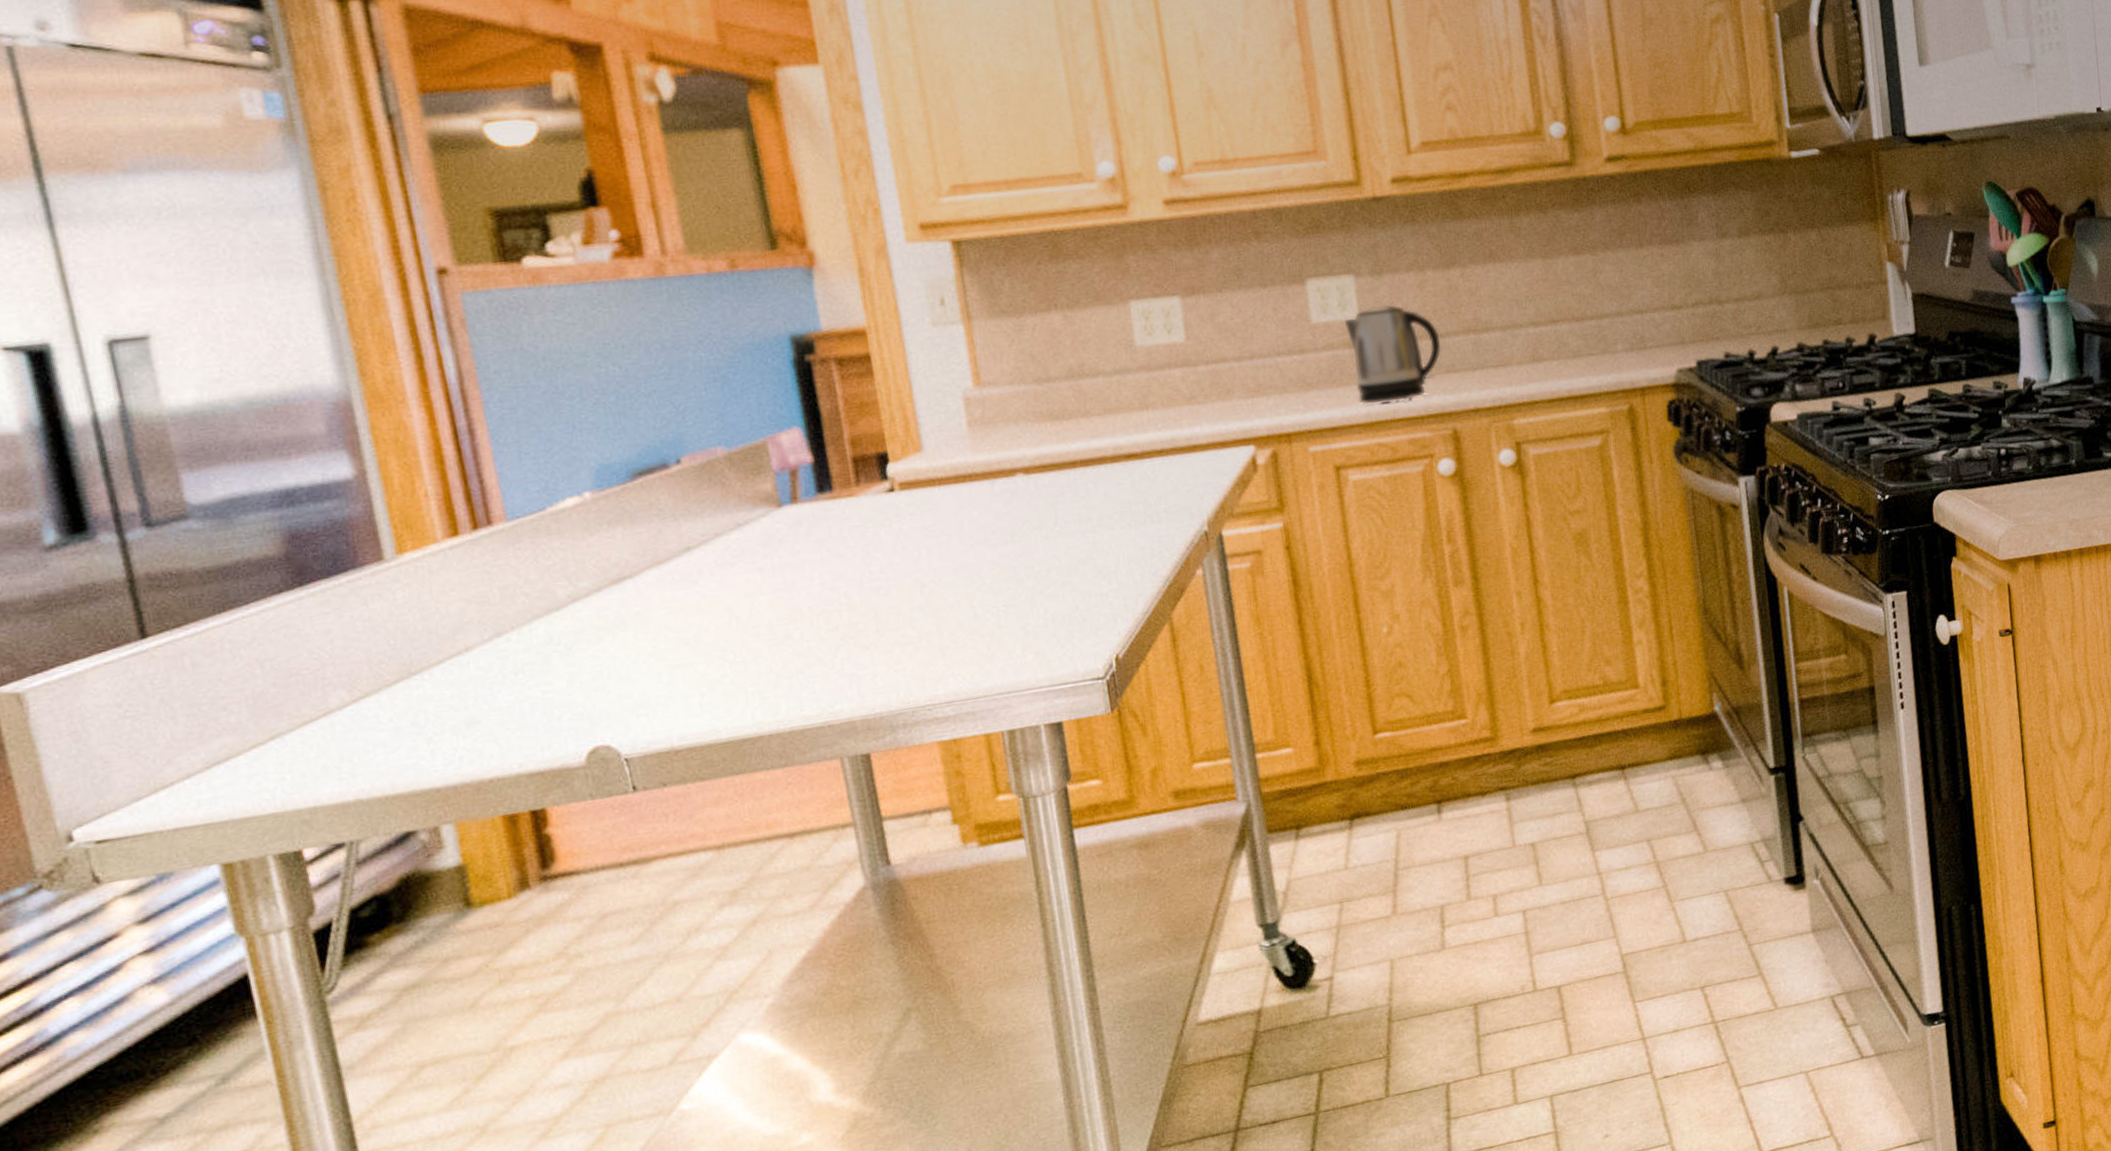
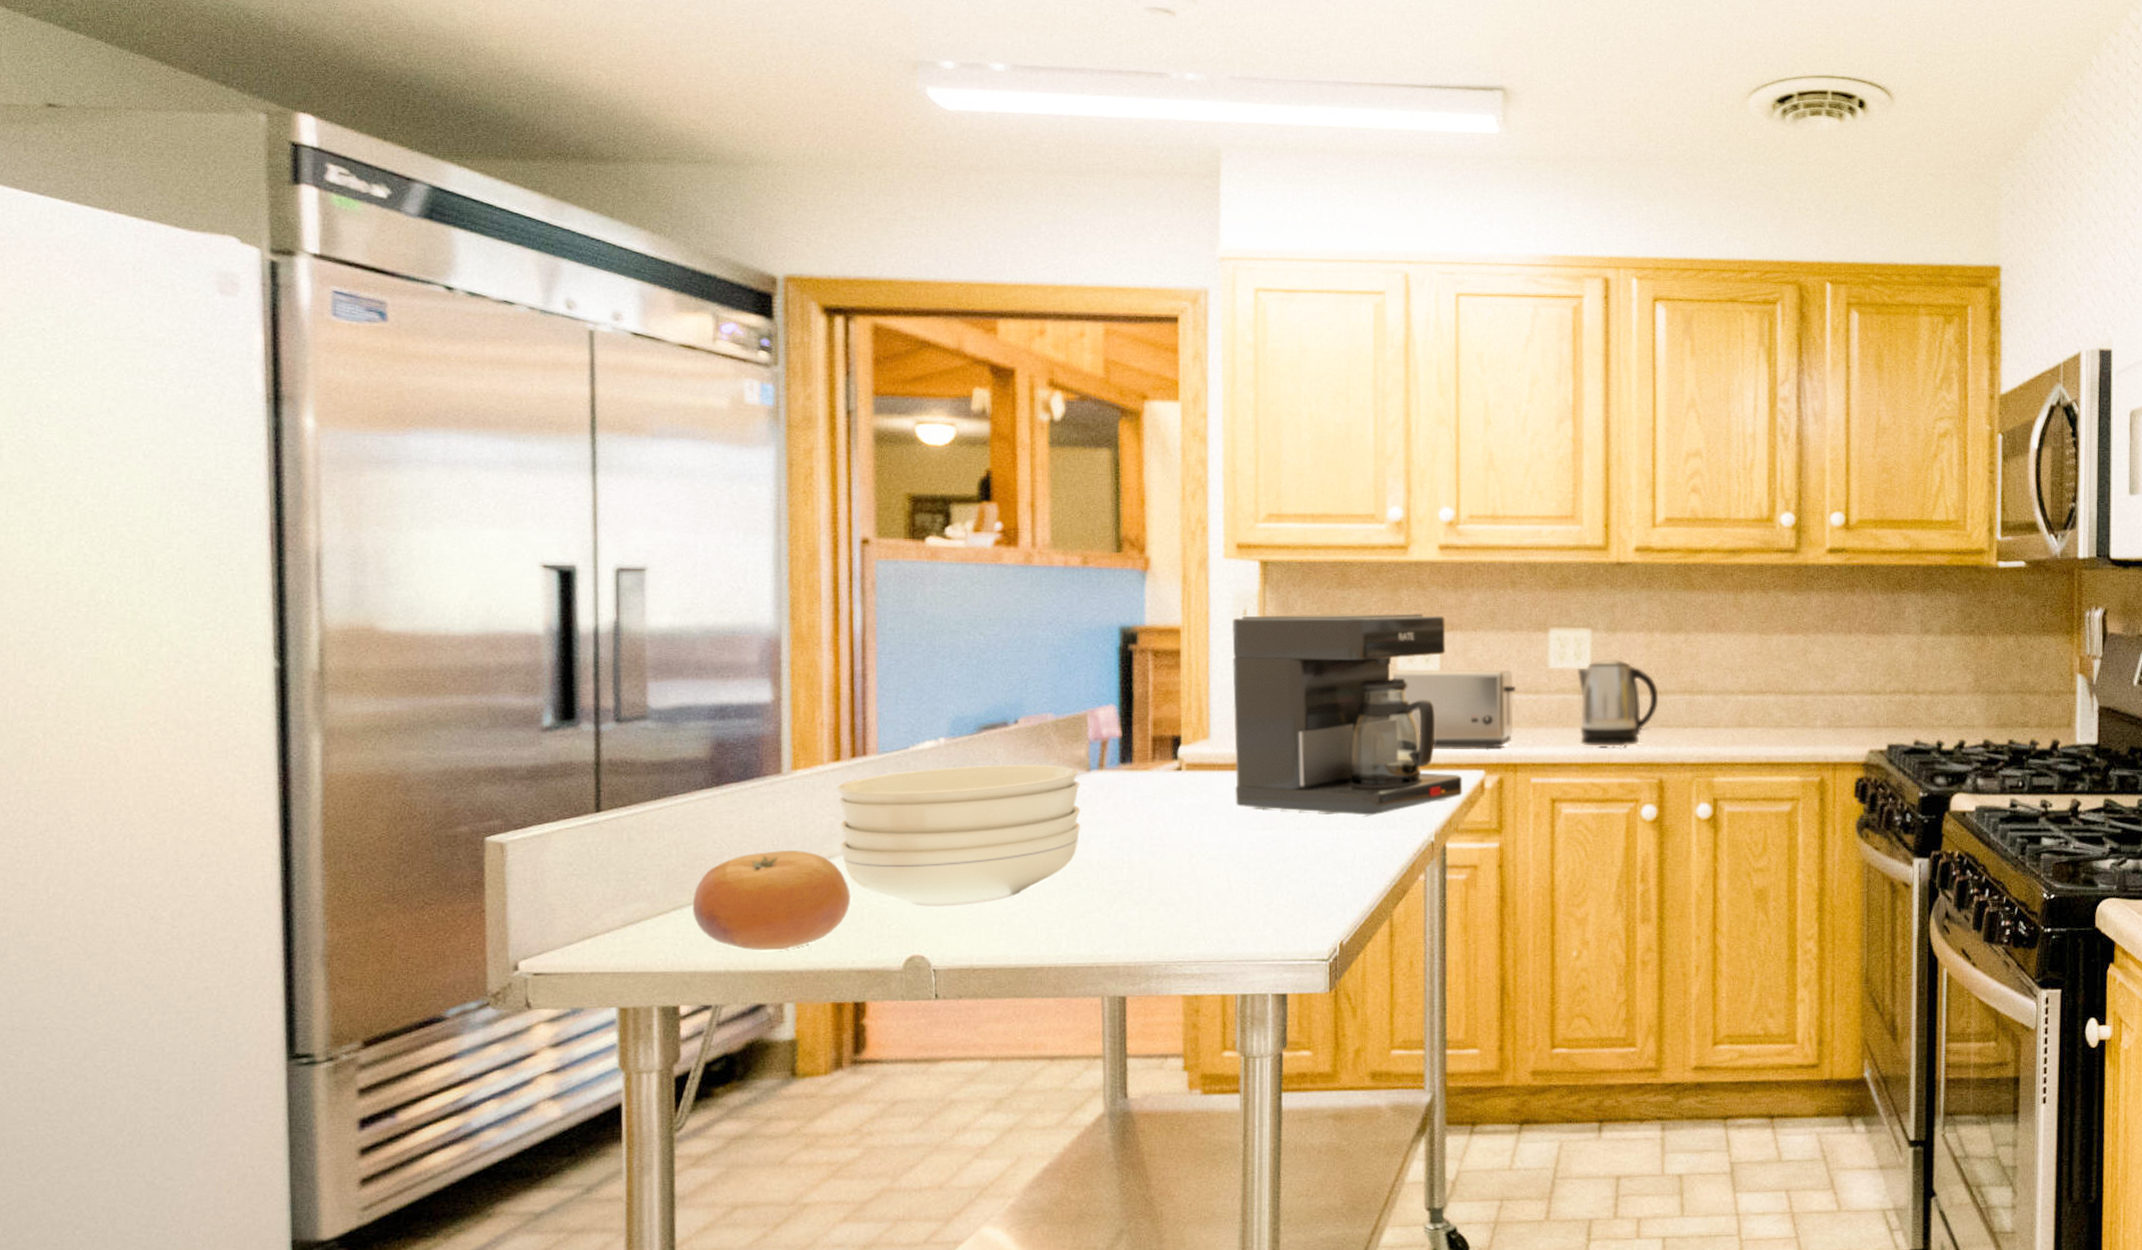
fruit: none [294,646,504,772] -> present [692,851,850,951]
bowl: none [460,504,781,689] -> present [836,764,1081,907]
coffee maker: none [928,279,1233,524] -> present [1231,613,1463,816]
toaster: none [1131,331,1281,428] -> present [1393,669,1517,748]

